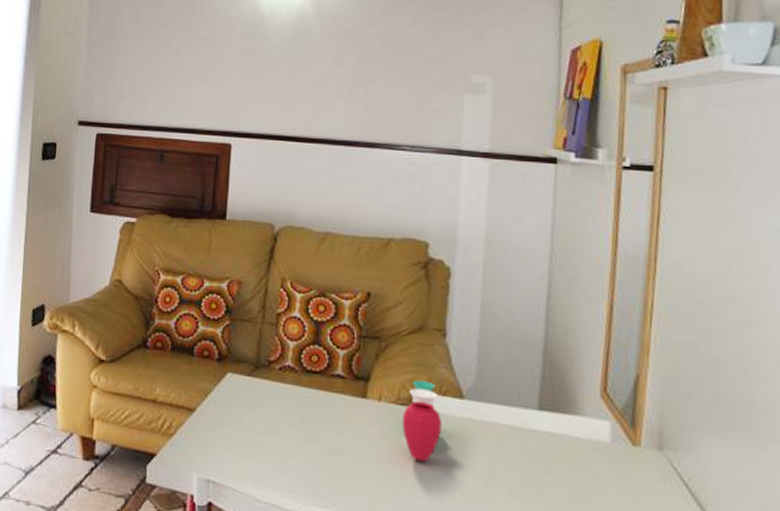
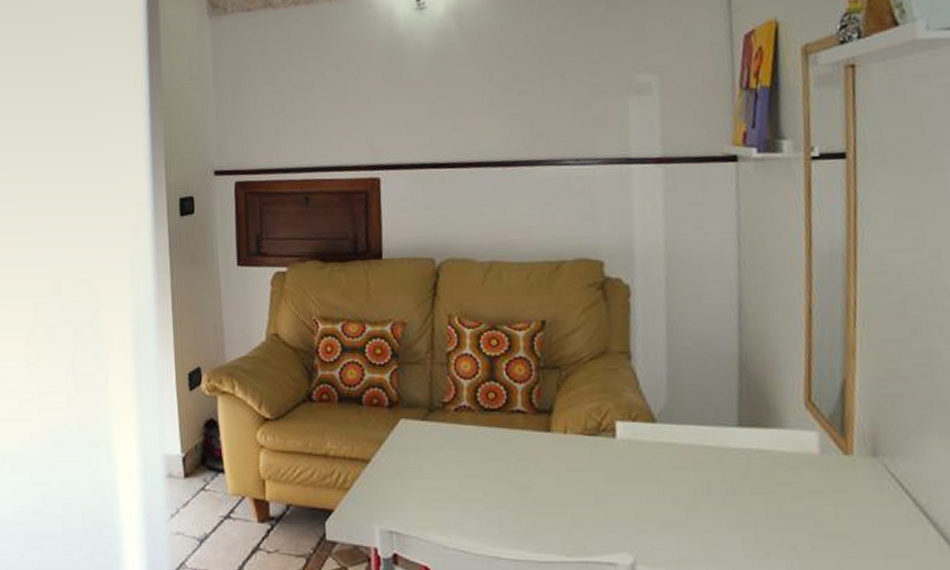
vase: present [402,380,441,462] -> none [591,408,635,492]

